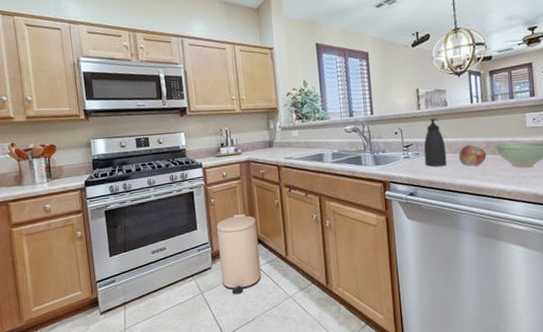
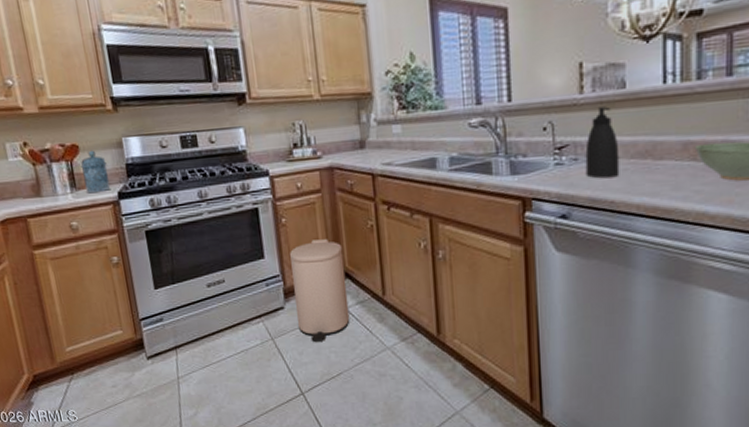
canister: none [56,149,80,183] -> present [80,150,111,194]
fruit: present [458,144,487,167] -> none [638,145,683,178]

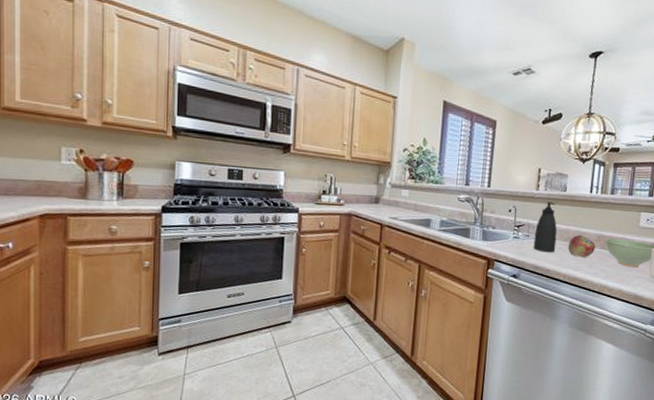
canister: present [80,150,111,194] -> none [131,167,157,204]
pedal bin: present [289,239,350,342] -> none [301,269,348,353]
fruit: none [638,145,683,178] -> present [567,234,596,258]

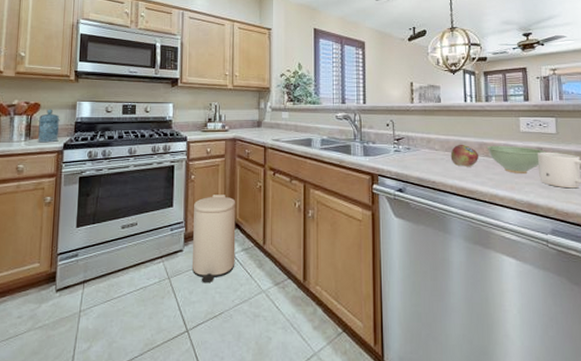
canister: none [131,167,157,204] -> present [38,109,60,143]
pedal bin: none [301,269,348,353] -> present [193,195,236,282]
soap dispenser: present [533,202,557,253] -> none [415,113,438,164]

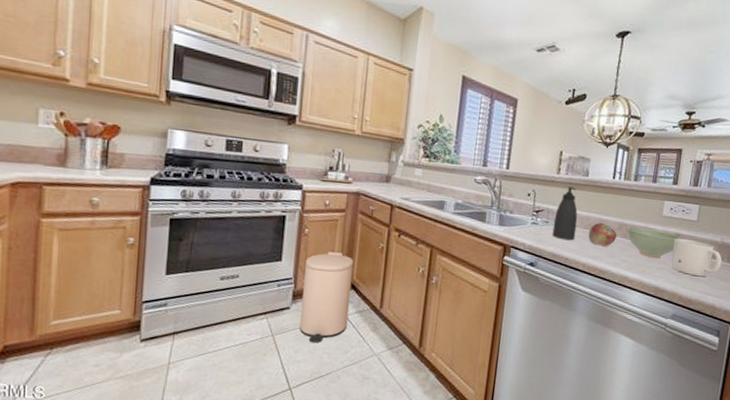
canister: present [38,109,60,143] -> none [117,134,146,175]
soap dispenser: none [415,113,438,164] -> present [552,186,578,241]

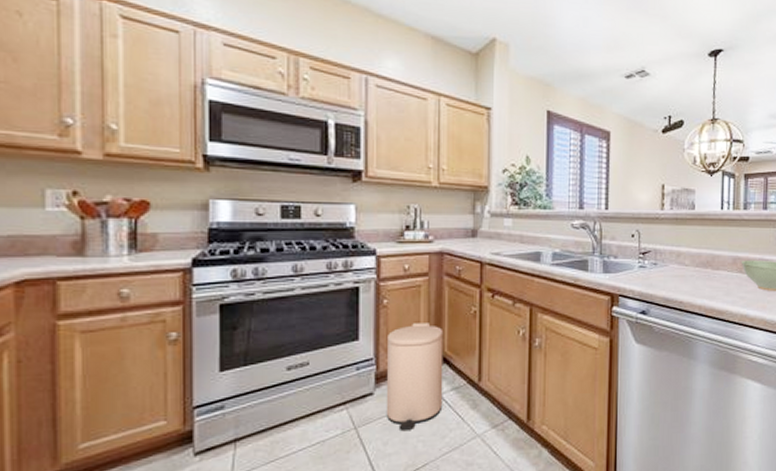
soap dispenser: present [552,186,578,241] -> none [662,222,688,282]
fruit: present [588,222,617,247] -> none [701,258,732,285]

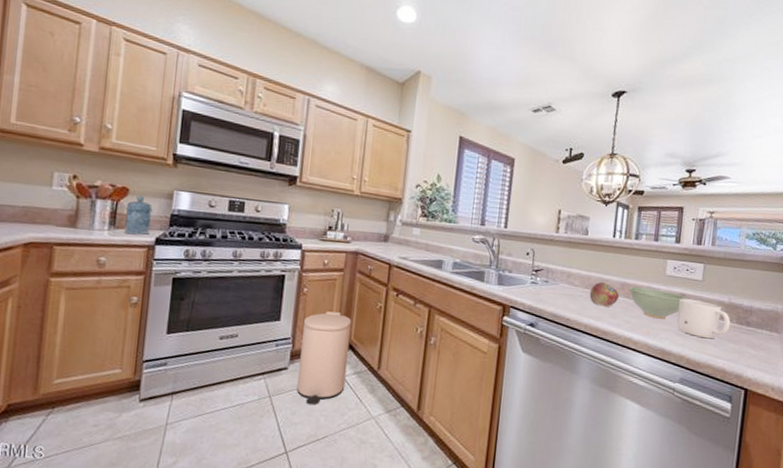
canister: none [148,209,184,258] -> present [124,195,153,235]
fruit: none [701,258,732,285] -> present [589,282,620,307]

